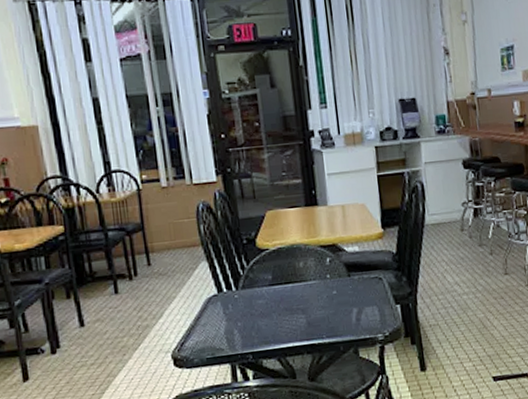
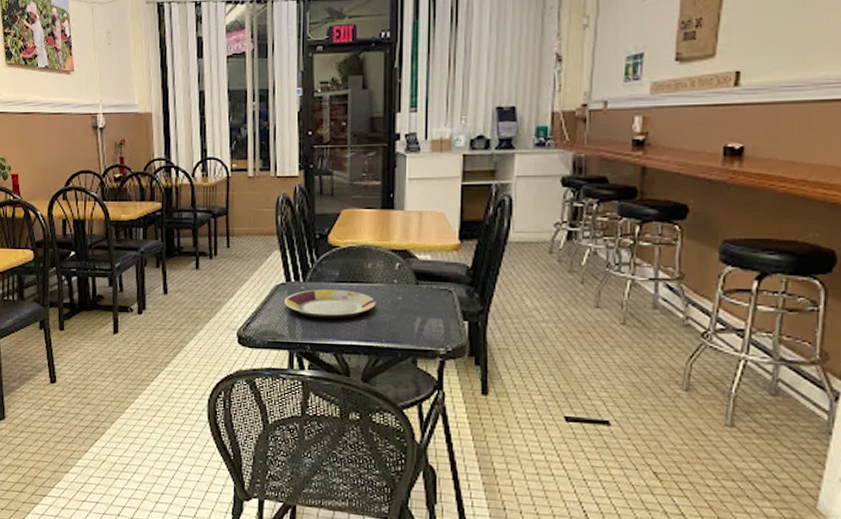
plate: none [218,291,313,326] -> present [284,289,376,319]

